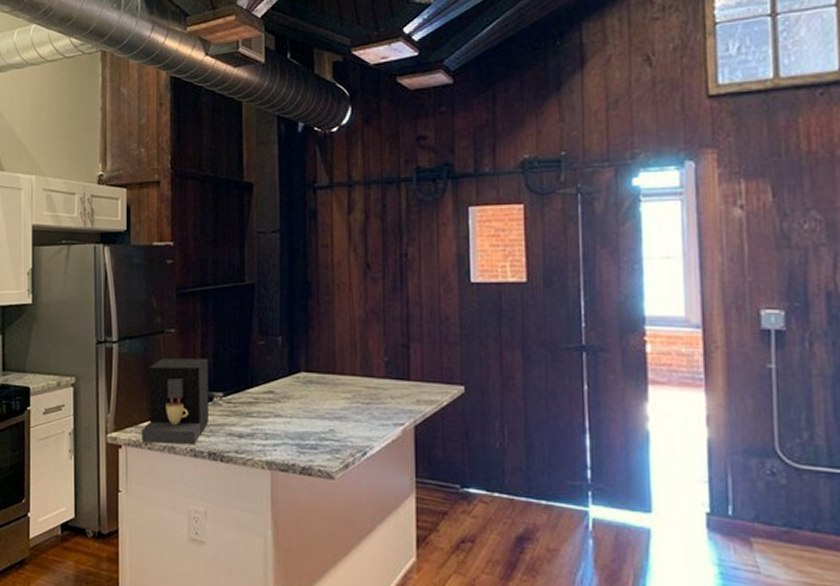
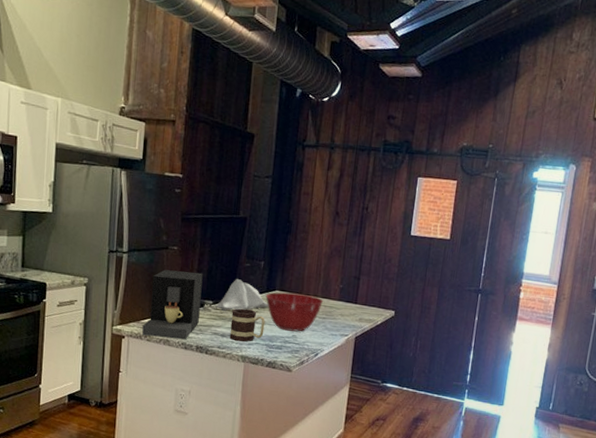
napkin: none [228,362,293,404] -> present [216,279,268,311]
mug: none [248,399,292,442] -> present [229,308,265,342]
mixing bowl: none [289,373,364,424] -> present [266,292,323,332]

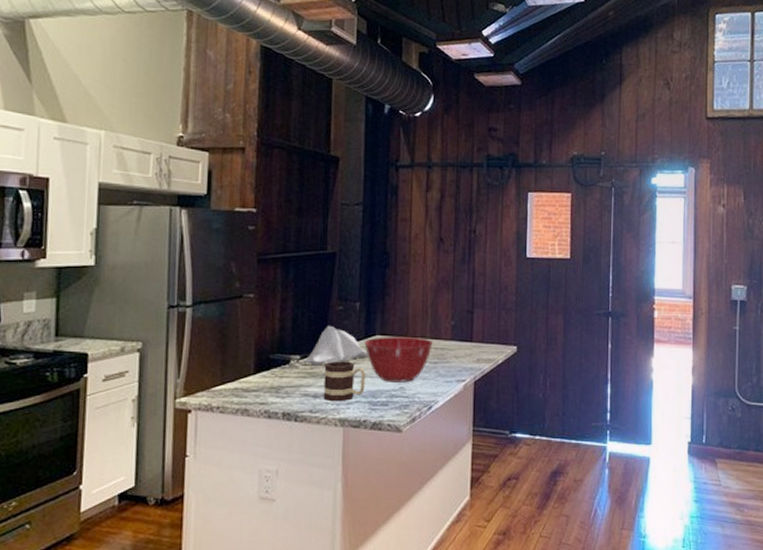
coffee maker: present [142,269,203,339] -> none [213,322,287,407]

